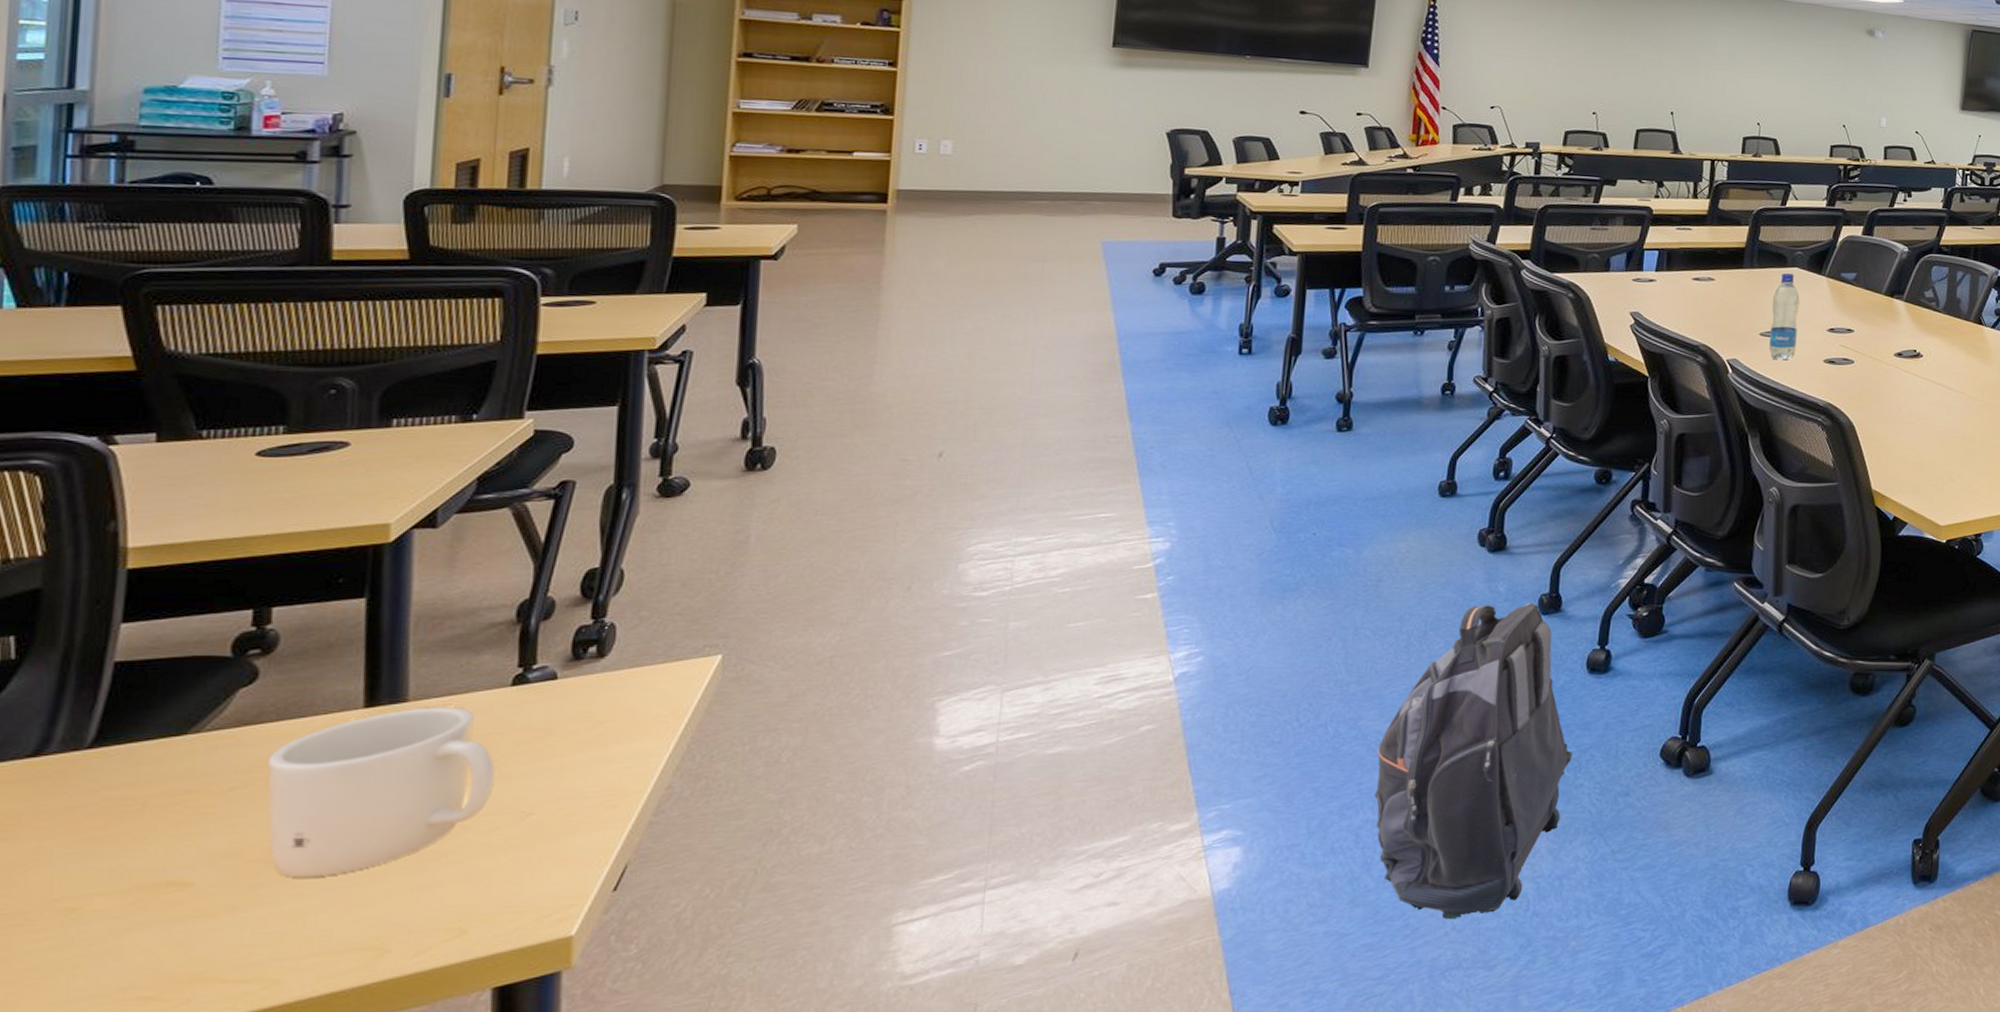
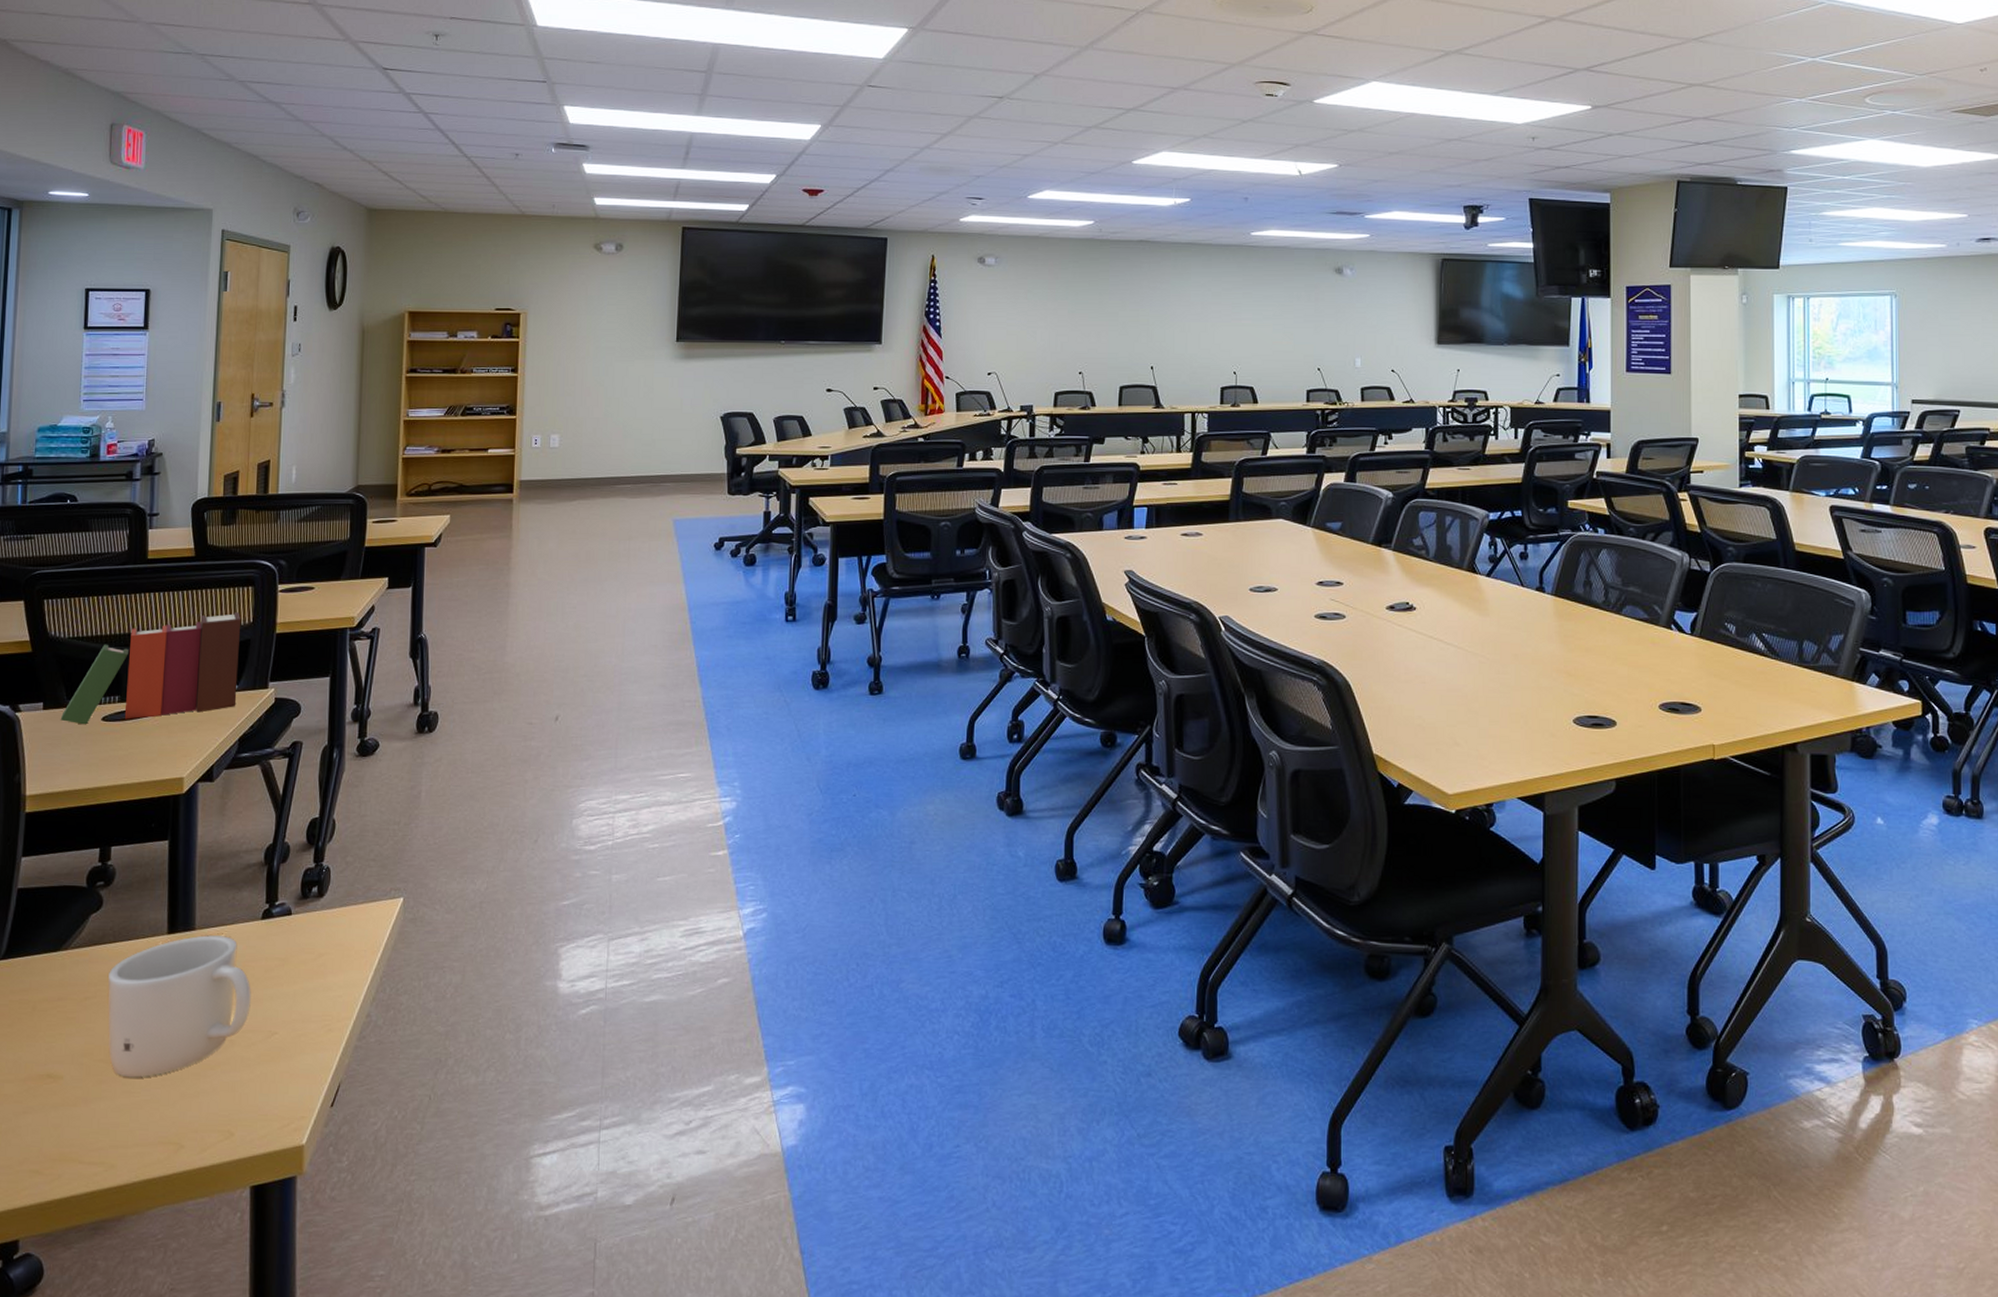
books: none [185,327,483,461] -> present [60,611,242,725]
backpack: present [1374,603,1573,920] -> none [916,868,1095,1195]
bottle: present [1769,273,1800,361] -> none [1259,525,1287,617]

